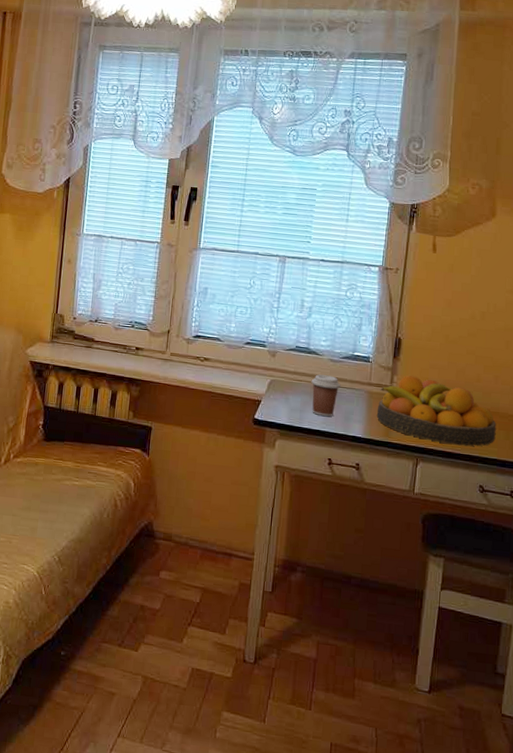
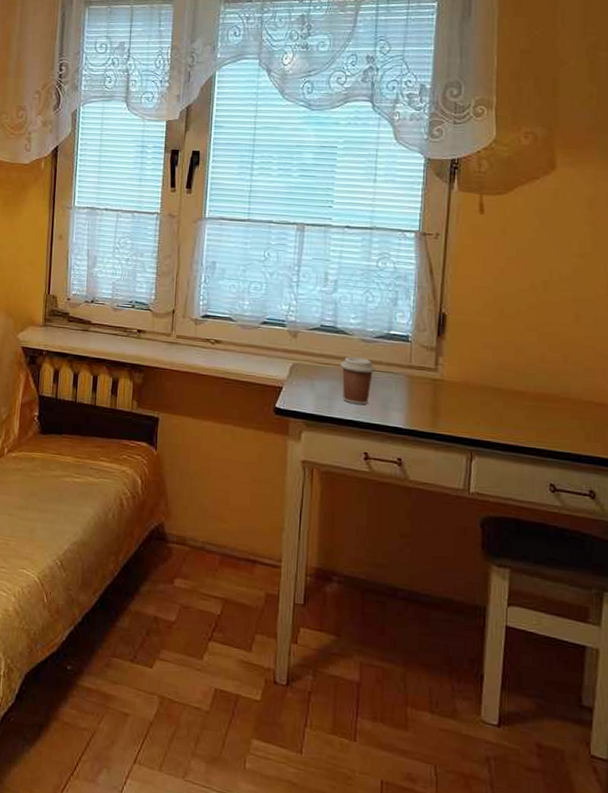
fruit bowl: present [376,375,496,447] -> none [419,355,568,438]

